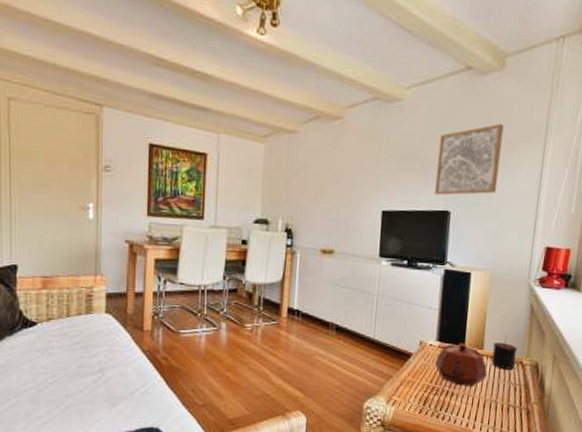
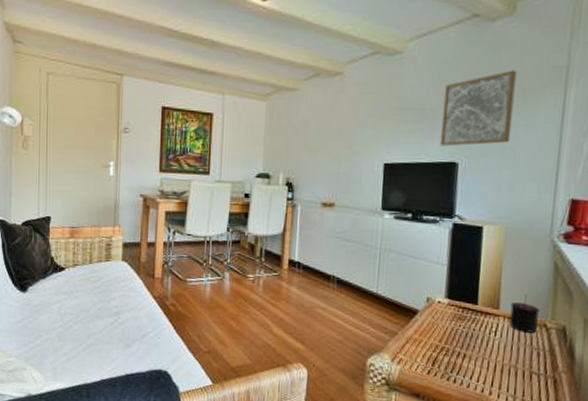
teapot: present [434,343,488,386] -> none [444,301,505,349]

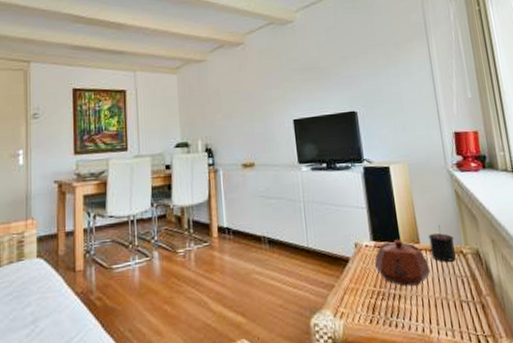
wall art: present [440,70,517,147] -> none [332,29,395,99]
teapot: none [444,301,505,349] -> present [374,239,431,286]

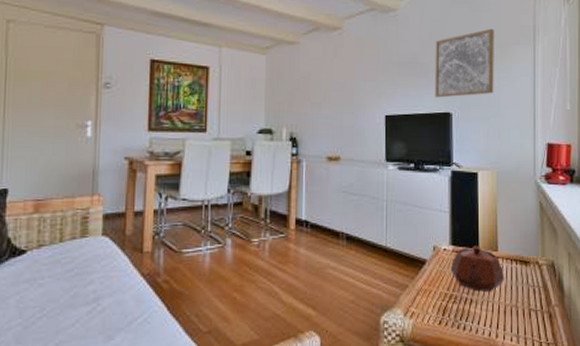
wall art: none [332,29,395,99] -> present [434,28,494,98]
candle: present [428,225,456,262] -> none [507,235,532,271]

